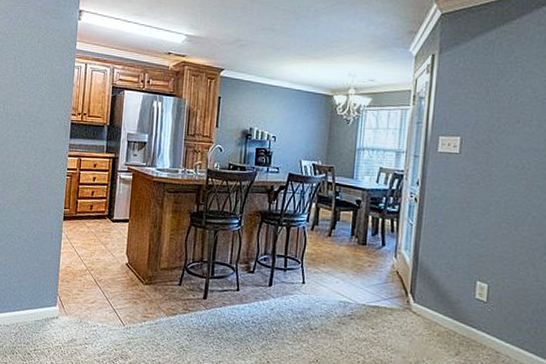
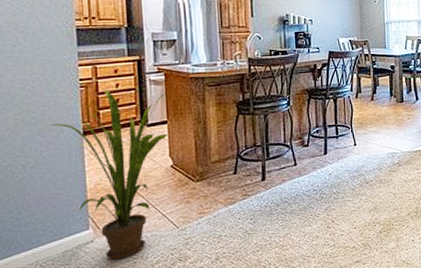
house plant: none [41,180,131,341] -> present [49,89,168,260]

